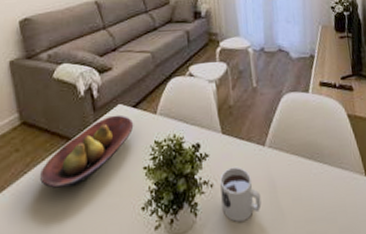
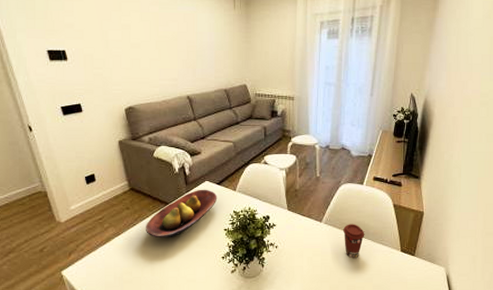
mug: present [220,166,262,222] -> none [283,235,314,274]
coffee cup: none [292,144,320,192] -> present [343,224,365,259]

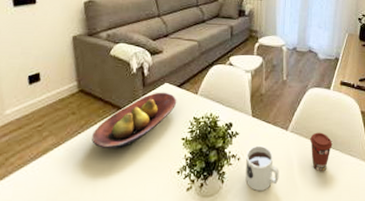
mug: none [283,235,314,274] -> present [245,145,279,191]

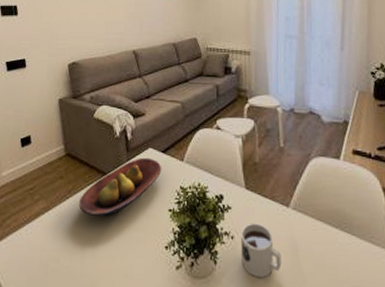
coffee cup: present [310,132,333,172] -> none [317,211,347,261]

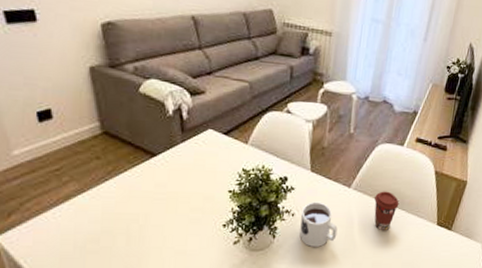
fruit bowl: present [78,157,162,217] -> none [121,139,223,198]
coffee cup: none [317,211,347,261] -> present [374,191,399,231]

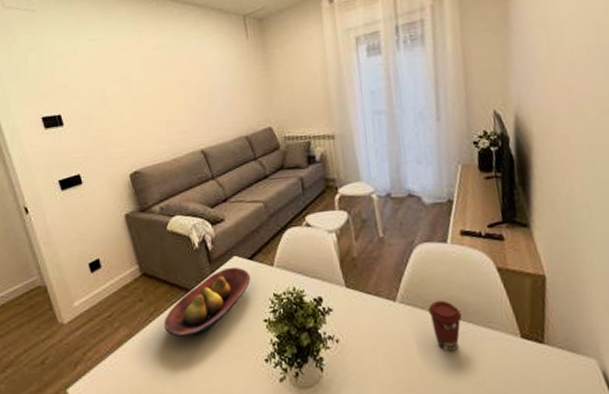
fruit bowl: none [121,139,223,198] -> present [163,267,251,337]
mug: present [299,201,338,247] -> none [346,322,395,379]

